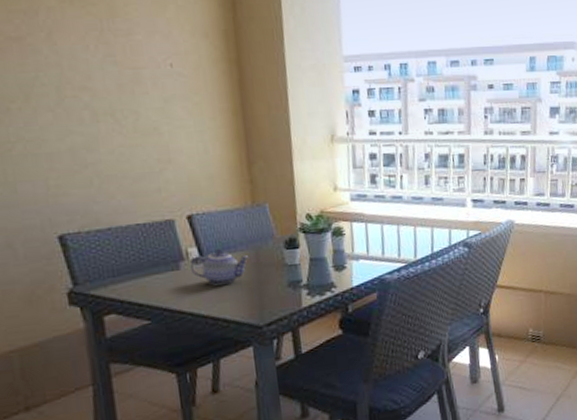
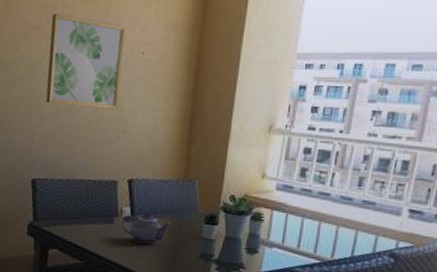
wall art: none [34,19,154,137] -> present [45,13,126,109]

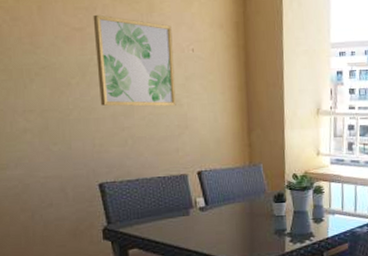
teapot: present [121,212,172,245] -> none [197,200,245,230]

